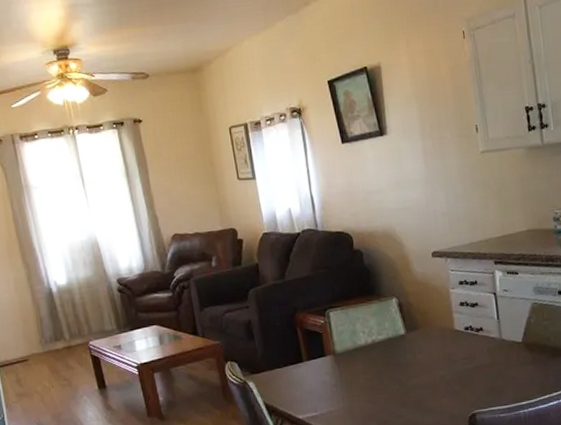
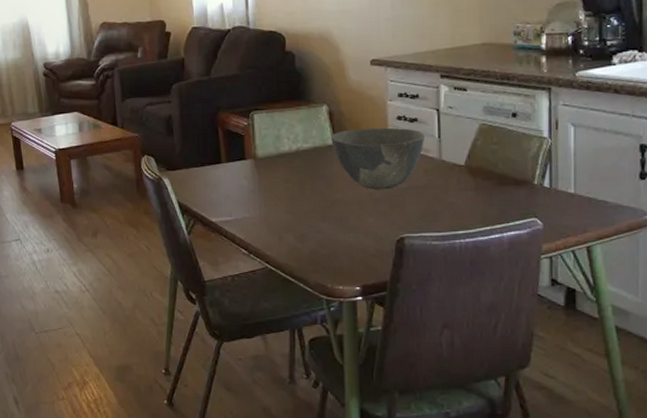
bowl: none [402,313,486,373] -> present [331,127,426,190]

